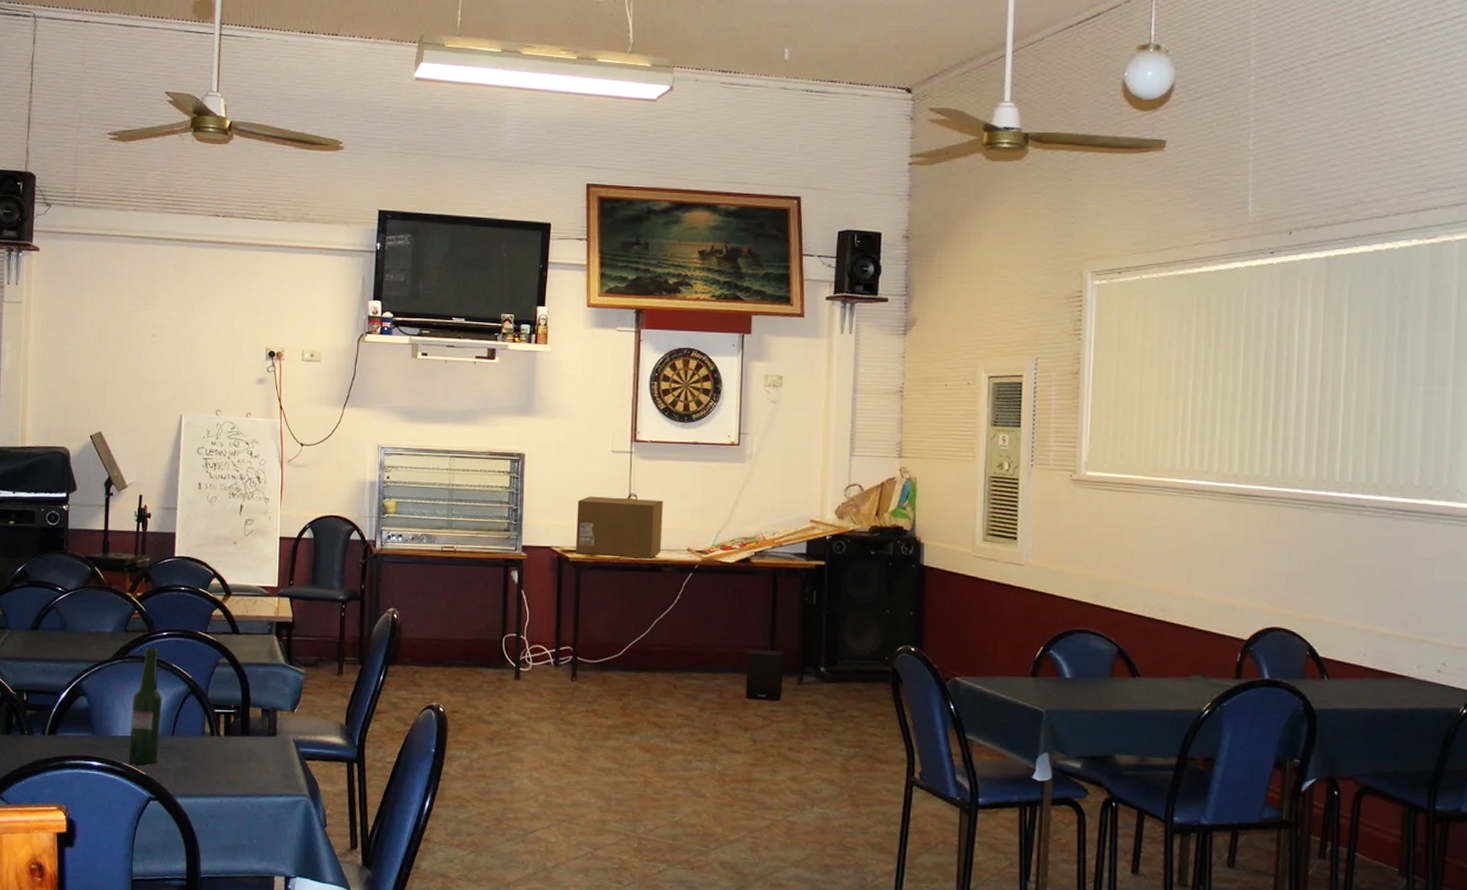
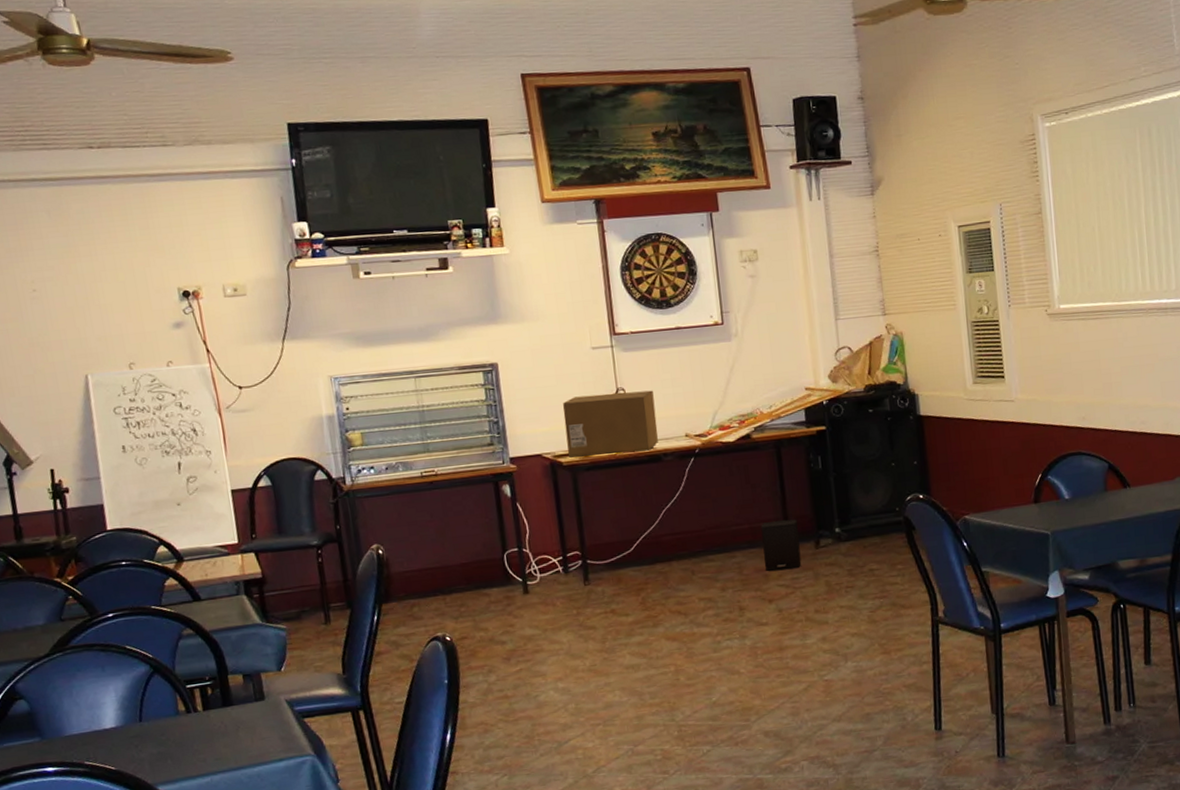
beer bottle: present [128,647,163,765] -> none [83,632,127,762]

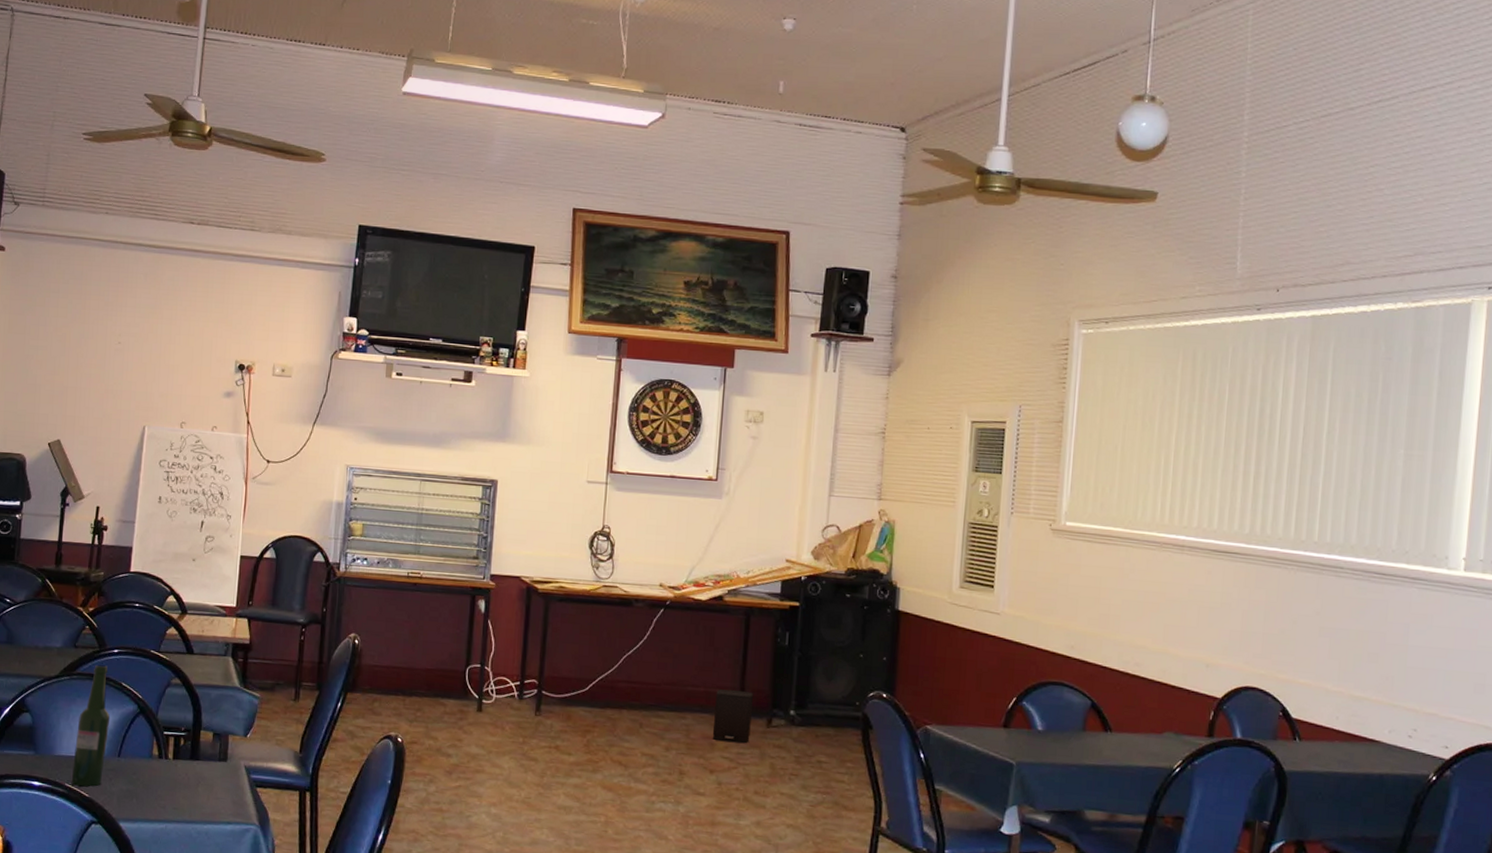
beer bottle: none [83,632,127,762] -> present [71,665,111,787]
box: present [563,390,658,458] -> none [545,526,637,593]

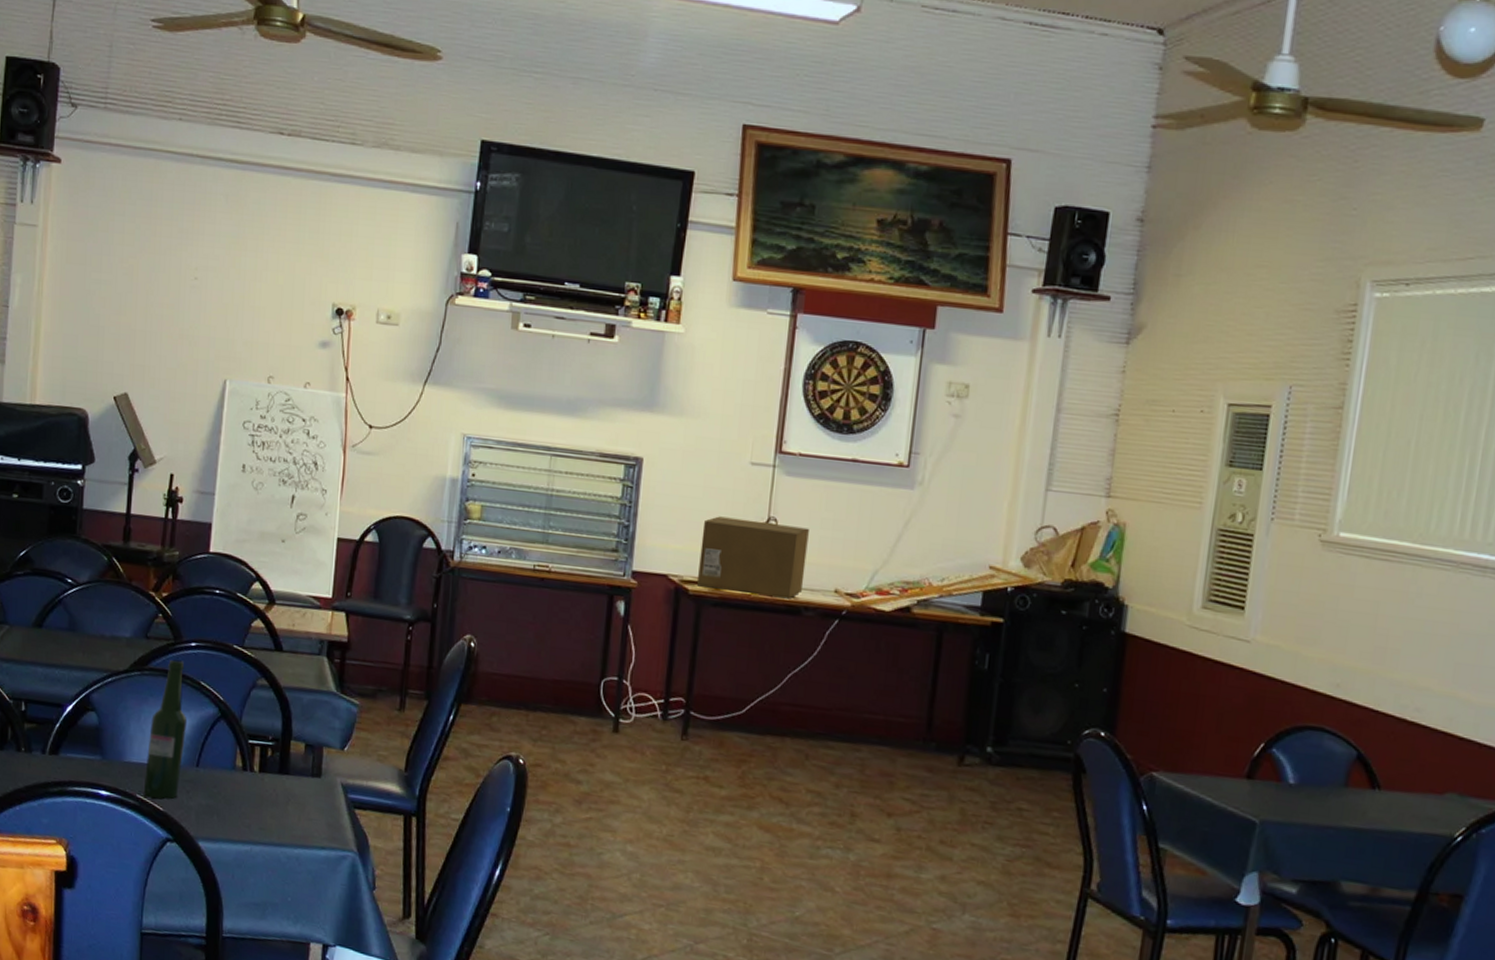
box: none [545,526,637,593] -> present [697,516,809,599]
pedal bin: present [712,689,754,744] -> none [892,718,944,784]

